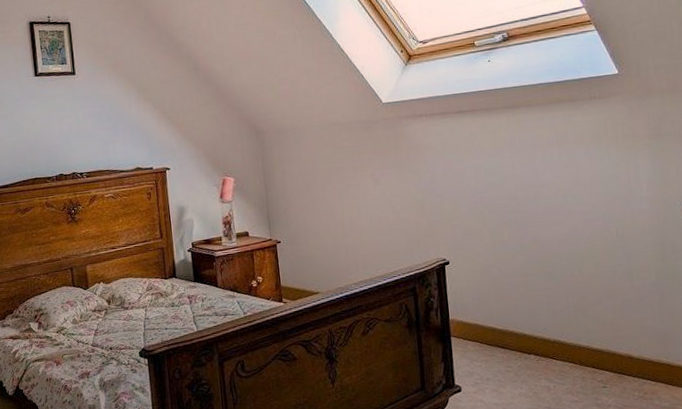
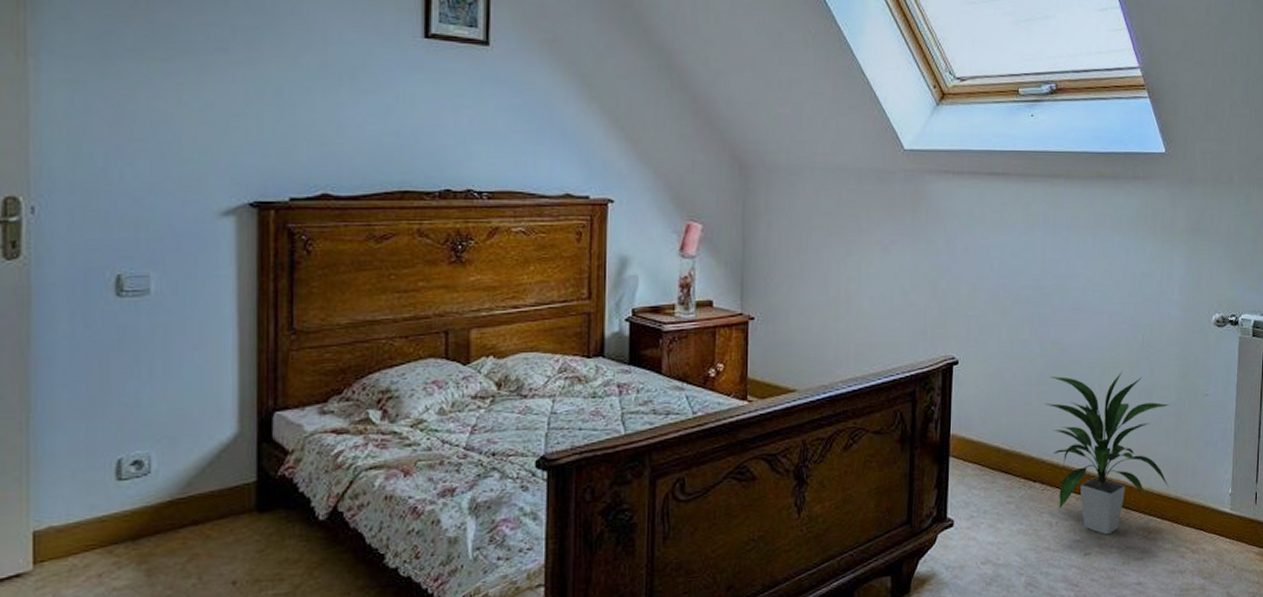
indoor plant: none [531,260,660,396] -> present [1046,371,1170,535]

